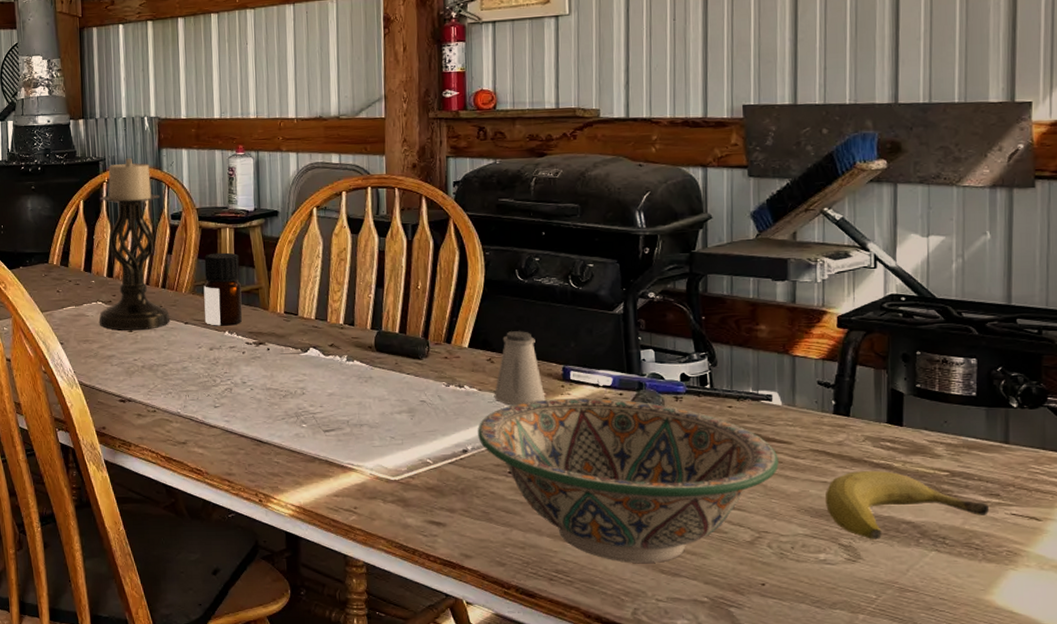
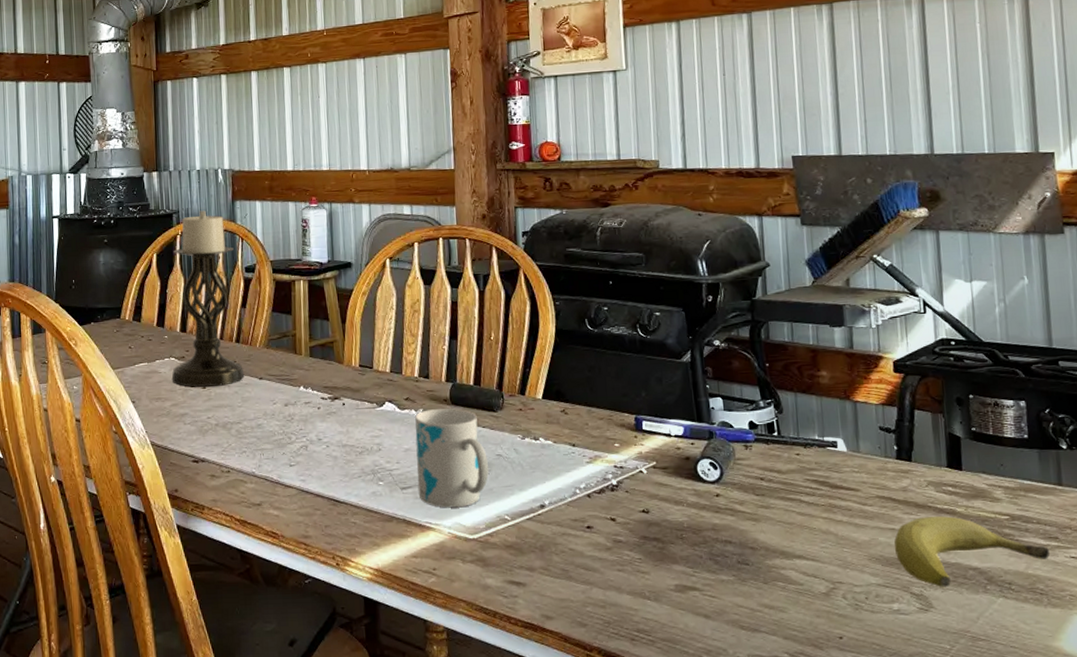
bottle: present [203,252,243,326] -> none [278,305,318,381]
mug: none [339,354,412,451] -> present [415,408,489,508]
decorative bowl: present [478,398,779,563] -> none [554,448,848,619]
saltshaker: present [494,331,546,406] -> none [569,381,620,458]

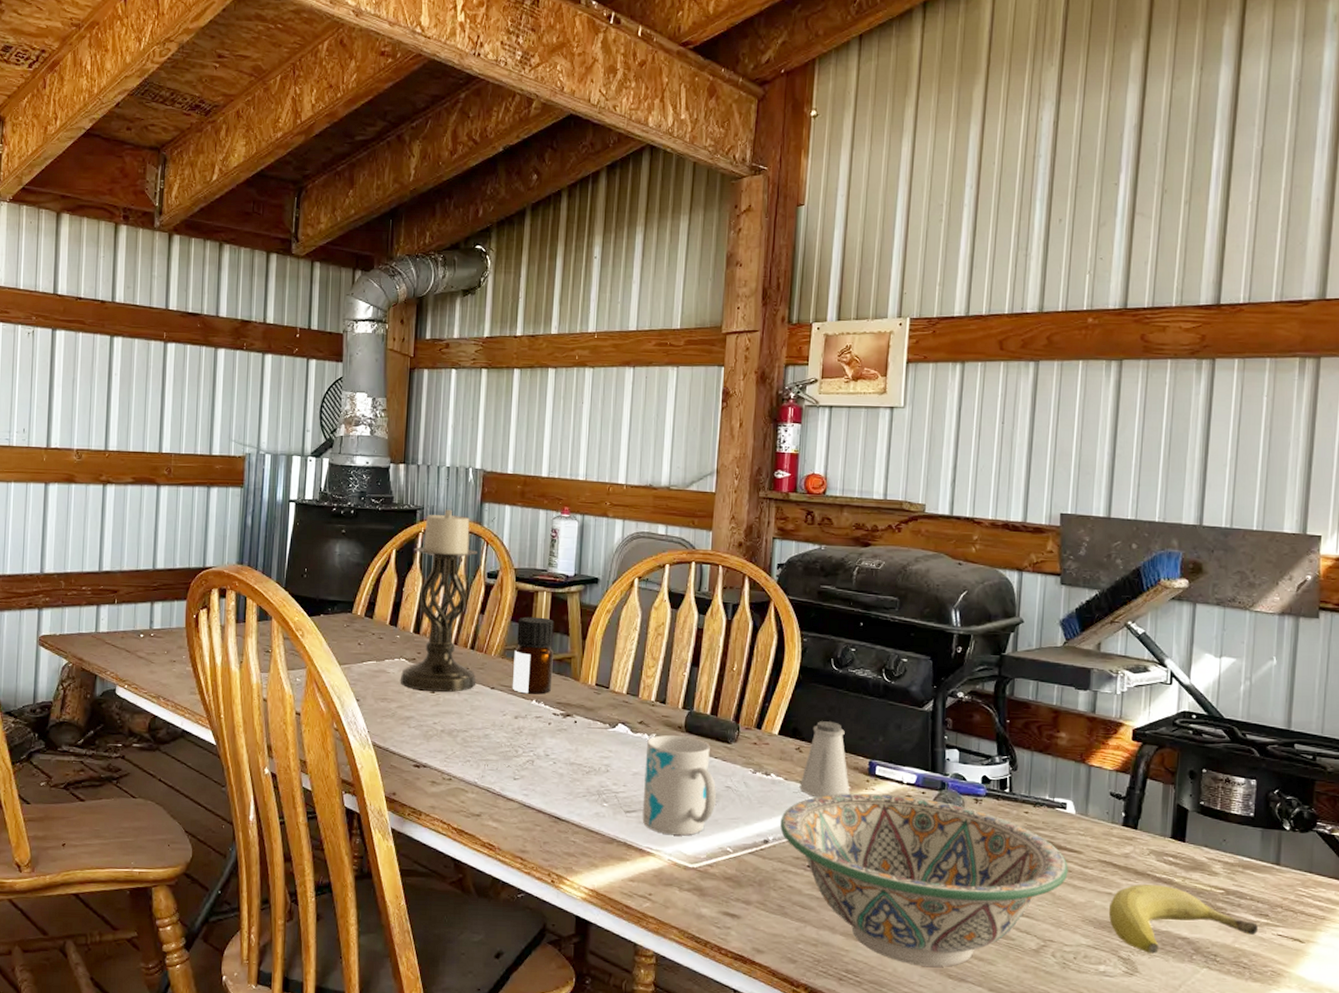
bottle: none [278,305,318,381] -> present [513,616,554,694]
decorative bowl: none [554,448,848,619] -> present [780,793,1068,967]
saltshaker: none [569,381,620,458] -> present [799,721,850,798]

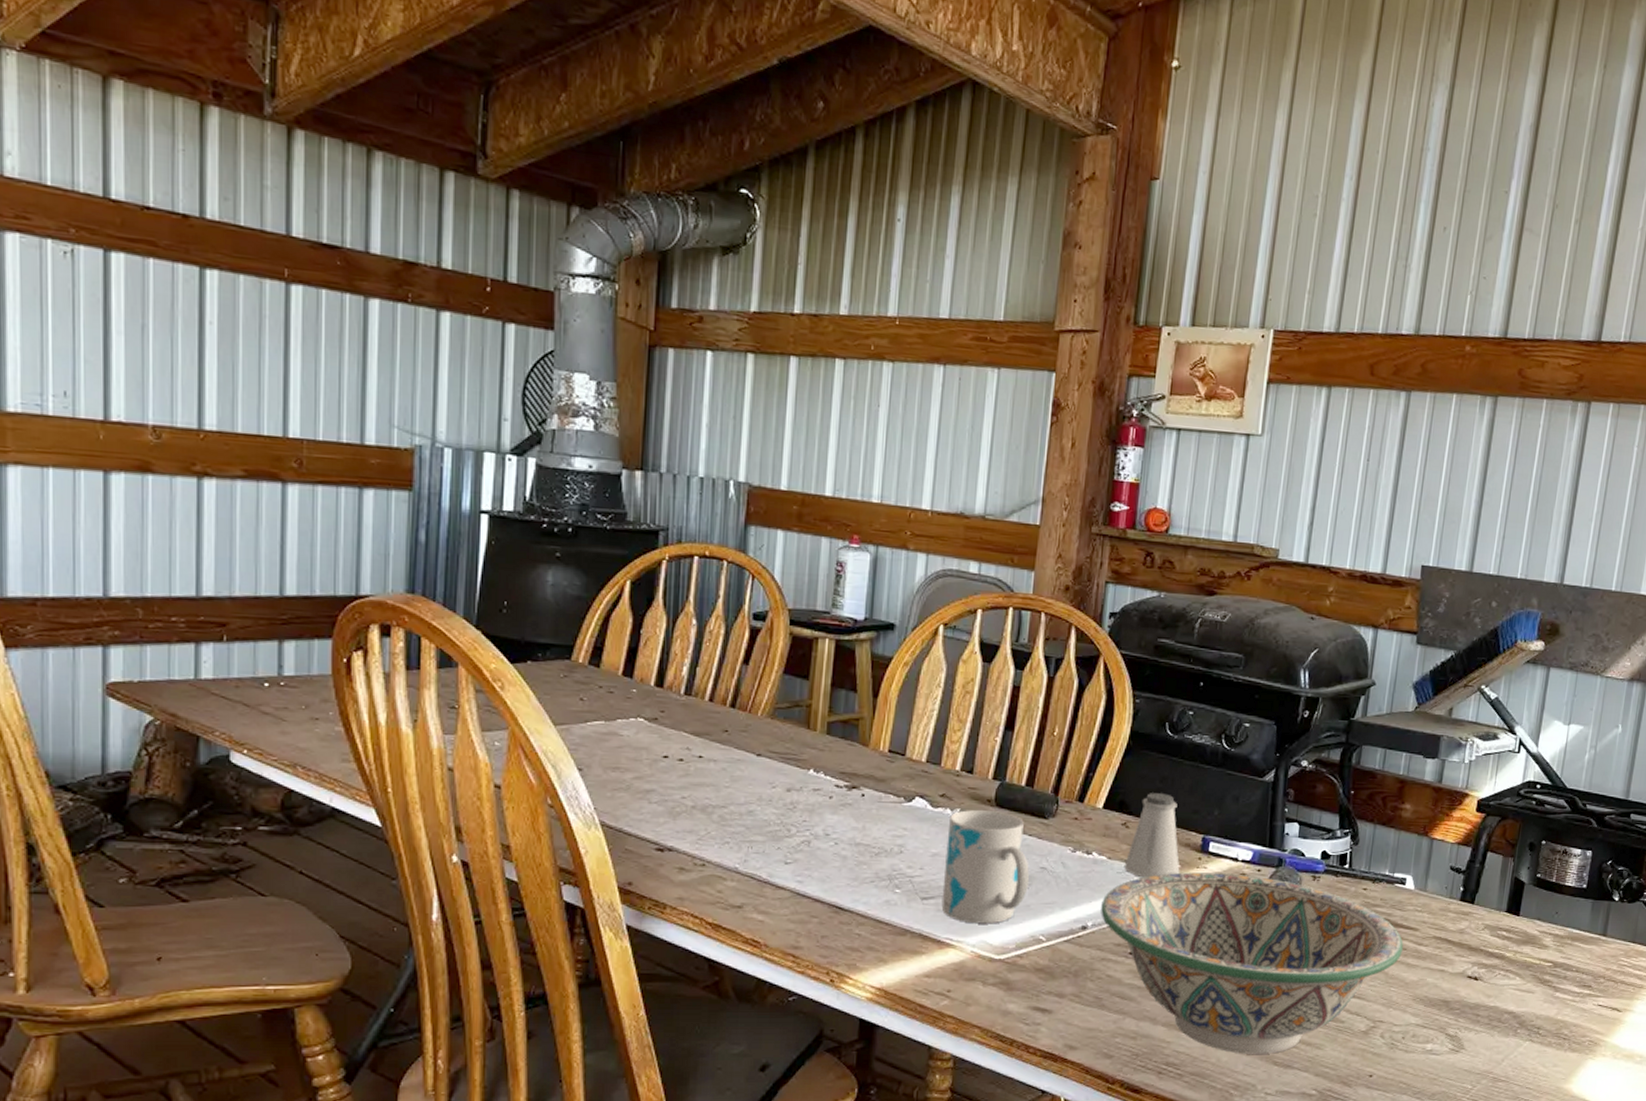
candle holder: present [400,509,479,692] -> none [637,531,742,760]
bottle: present [513,616,554,694] -> none [785,668,839,763]
fruit: present [1108,884,1258,955] -> none [1439,960,1581,1031]

